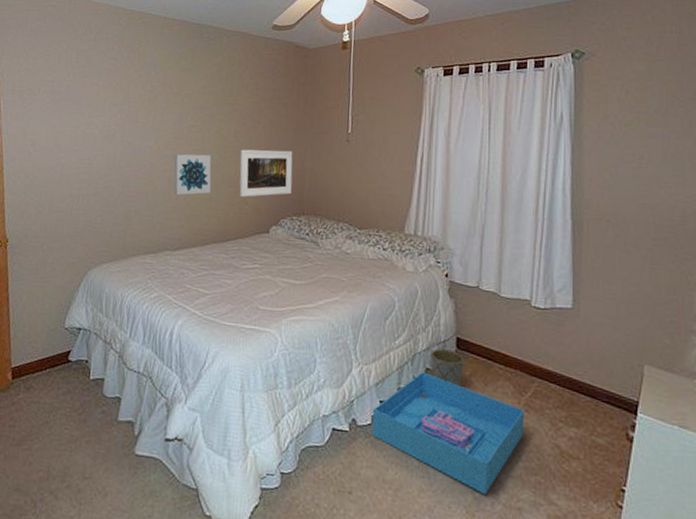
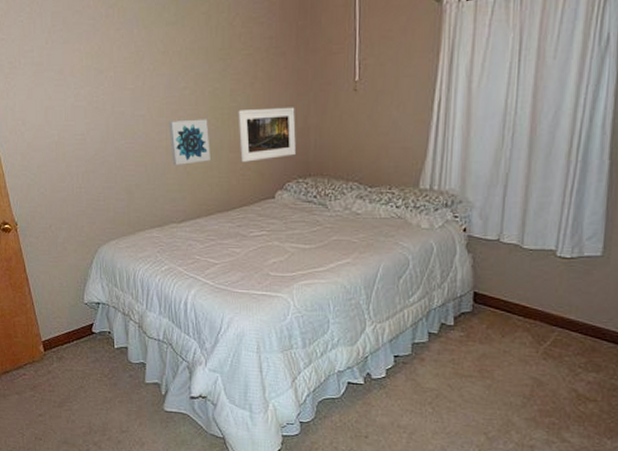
storage bin: present [371,372,525,495] -> none [386,327,543,435]
planter: present [430,348,464,386] -> none [445,304,481,339]

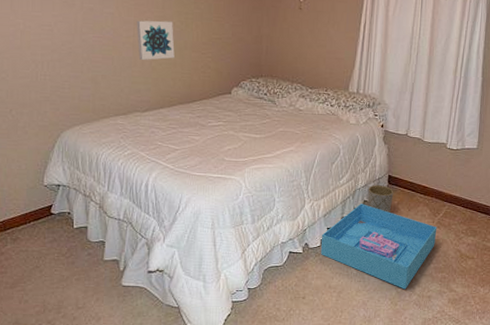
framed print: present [238,107,296,162] -> none [200,16,251,62]
storage bin: none [386,327,543,435] -> present [320,204,437,290]
planter: none [445,304,481,339] -> present [367,185,394,213]

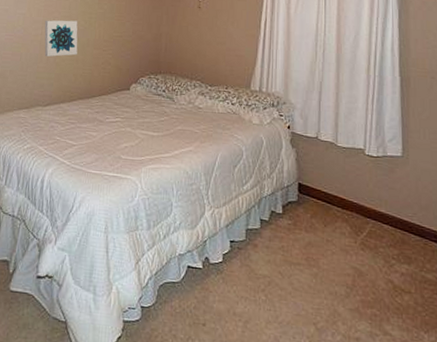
storage bin: present [320,204,437,290] -> none [222,214,361,326]
planter: present [367,185,394,213] -> none [275,193,306,227]

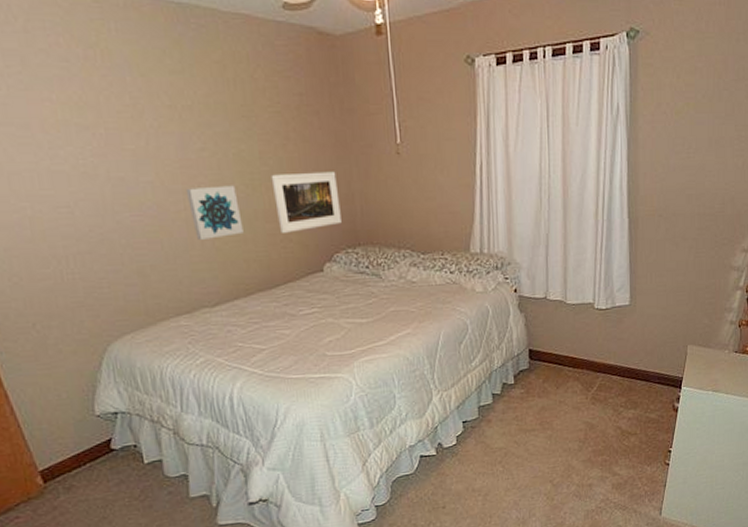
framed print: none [103,15,151,58] -> present [271,171,342,233]

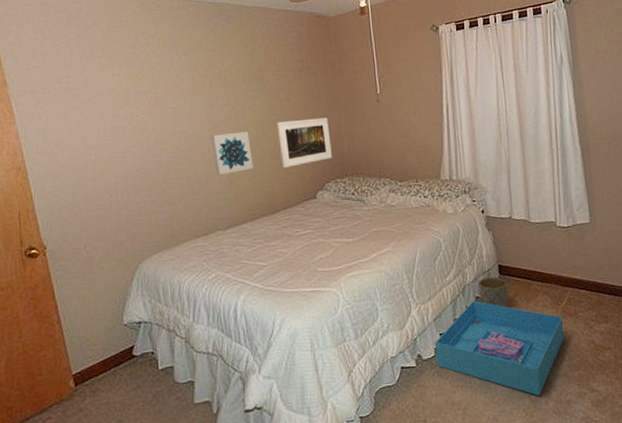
storage bin: none [456,387,592,481] -> present [434,301,564,396]
planter: none [506,362,537,394] -> present [478,276,508,308]

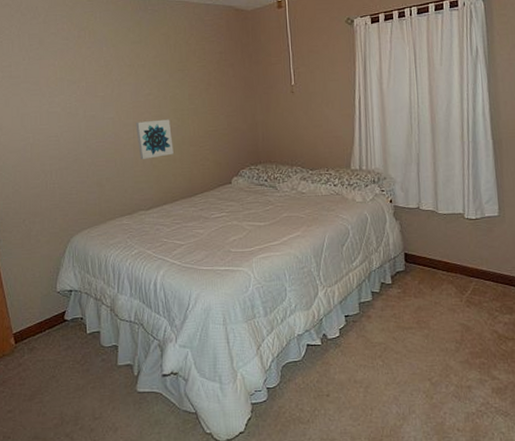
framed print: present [277,117,332,168] -> none [196,107,247,154]
storage bin: present [434,301,564,396] -> none [339,286,467,380]
planter: present [478,276,508,308] -> none [384,264,413,294]

